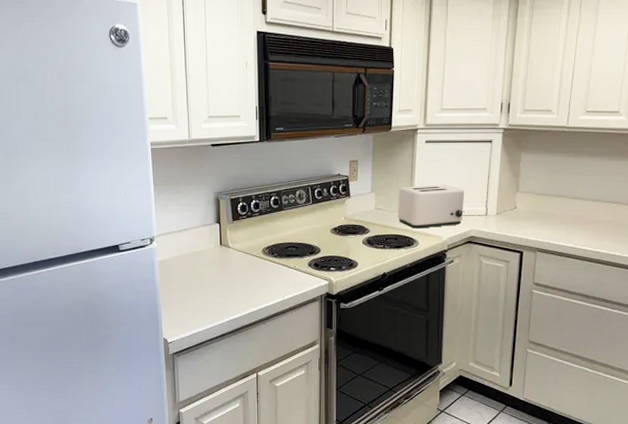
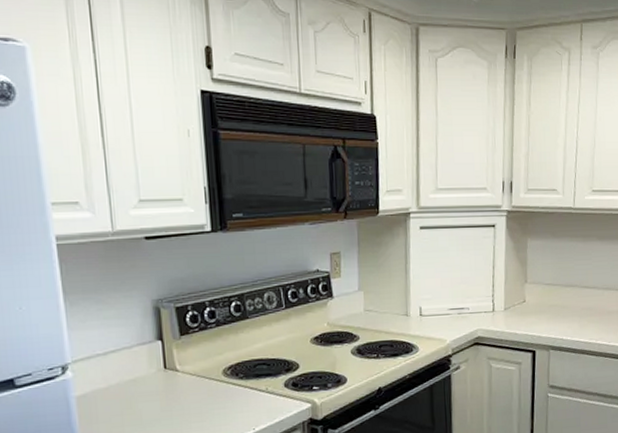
toaster: present [398,185,465,229] -> none [391,278,468,332]

